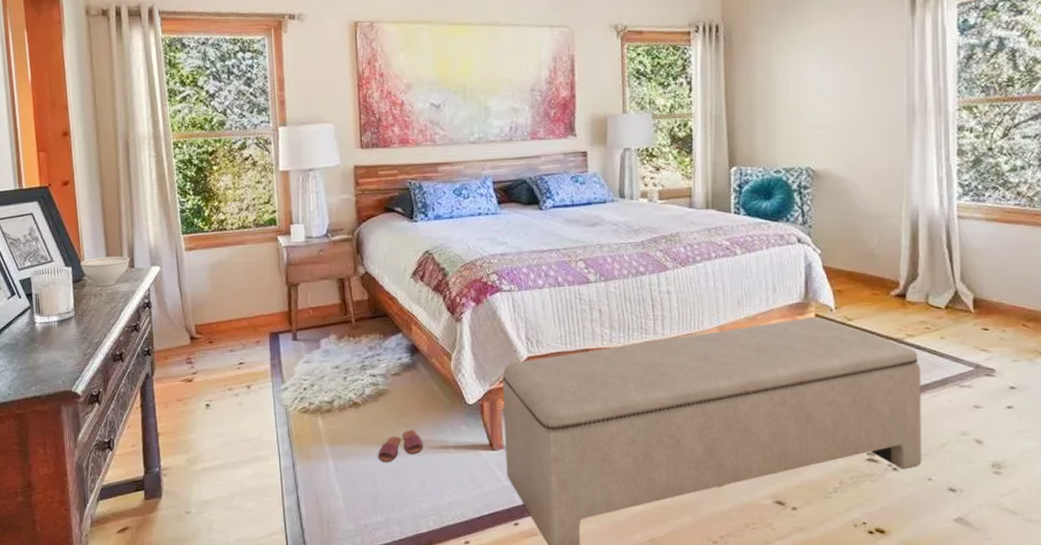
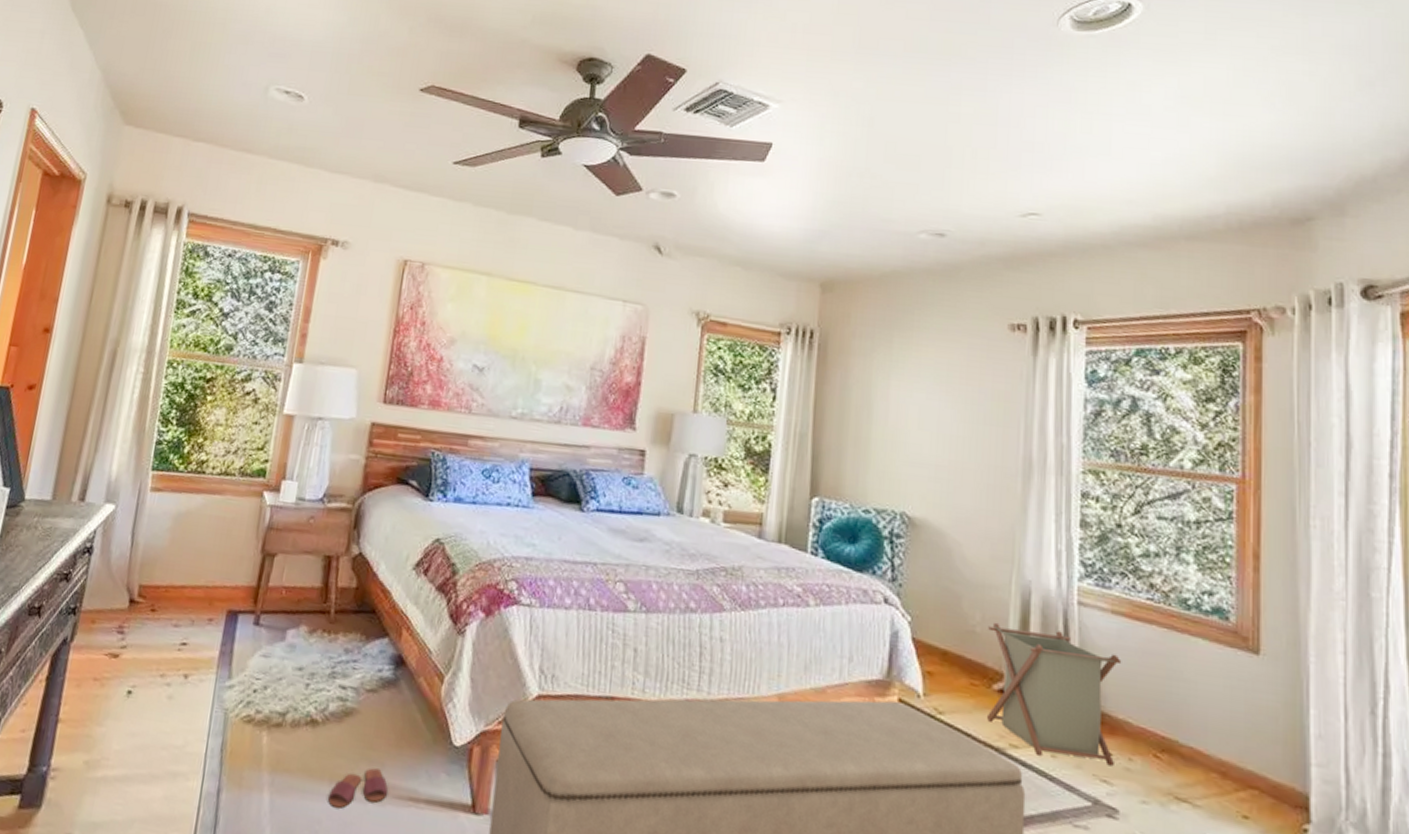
bowl: present [79,256,131,287] -> none [20,481,83,520]
laundry basket: none [885,242,995,339] -> present [986,622,1122,767]

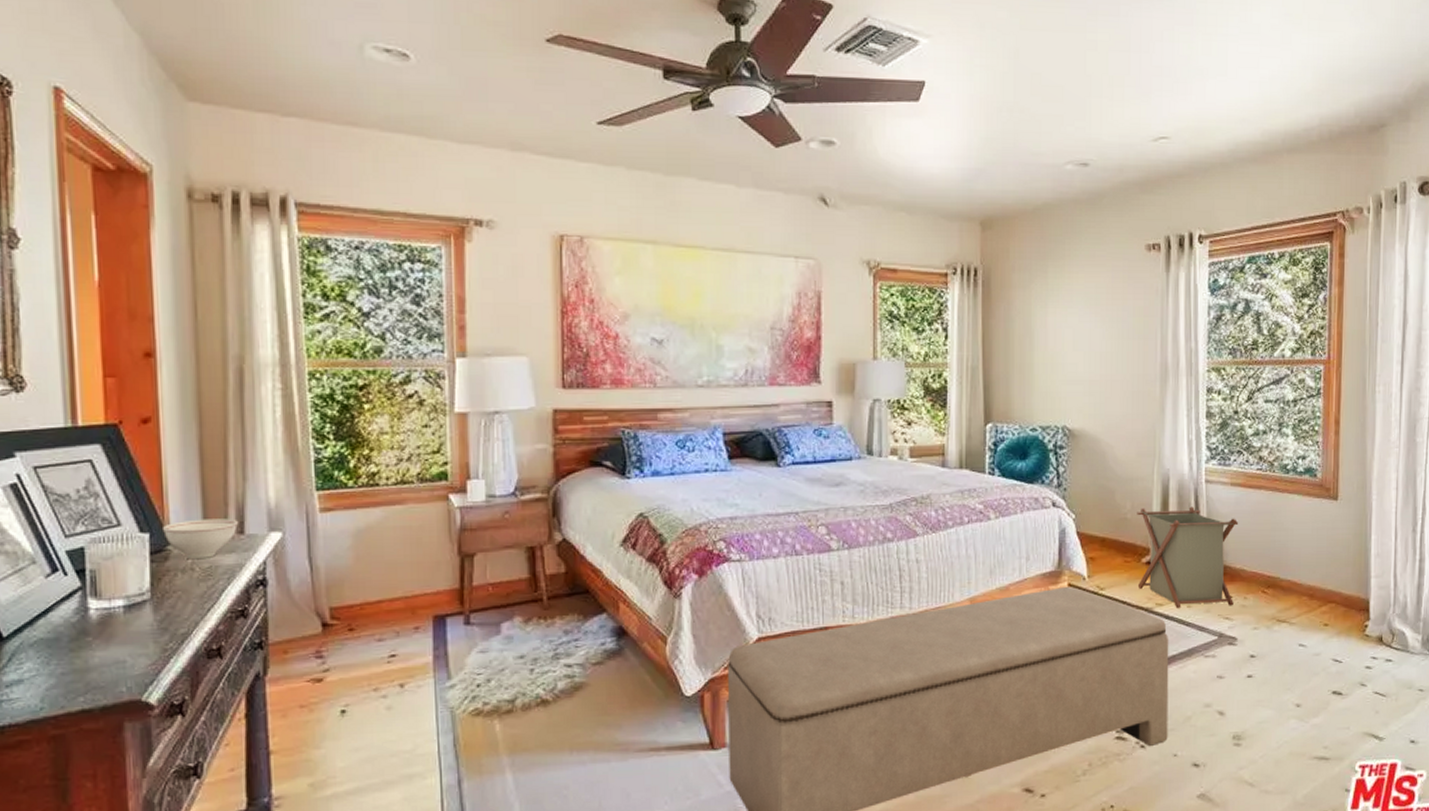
bowl: none [20,481,83,520] -> present [161,518,239,560]
slippers: present [328,768,388,808] -> none [572,730,628,772]

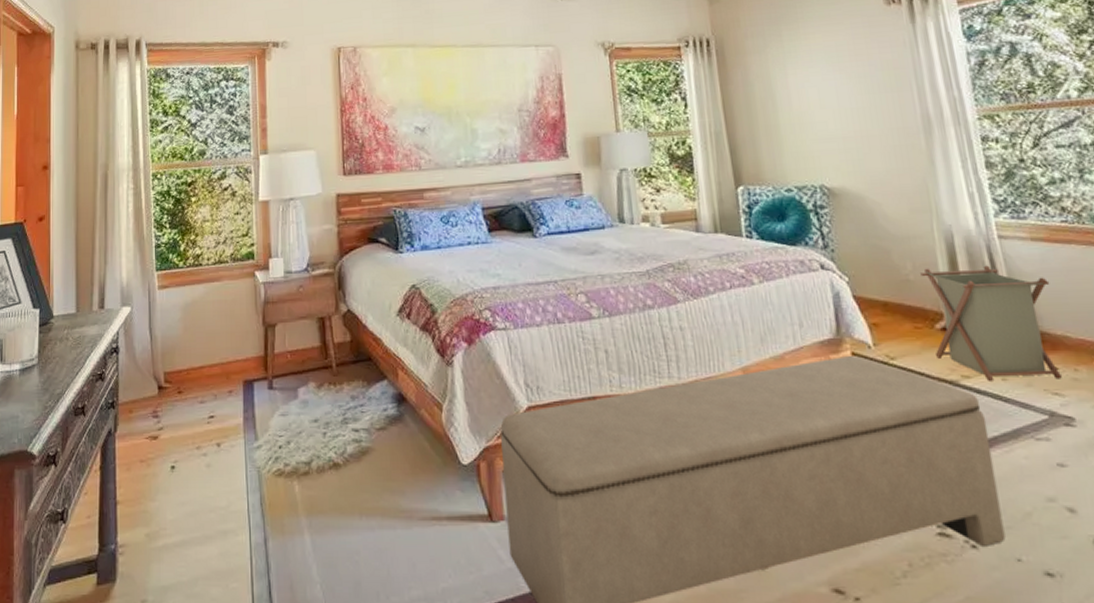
bowl: present [161,518,239,560] -> none [48,296,101,331]

